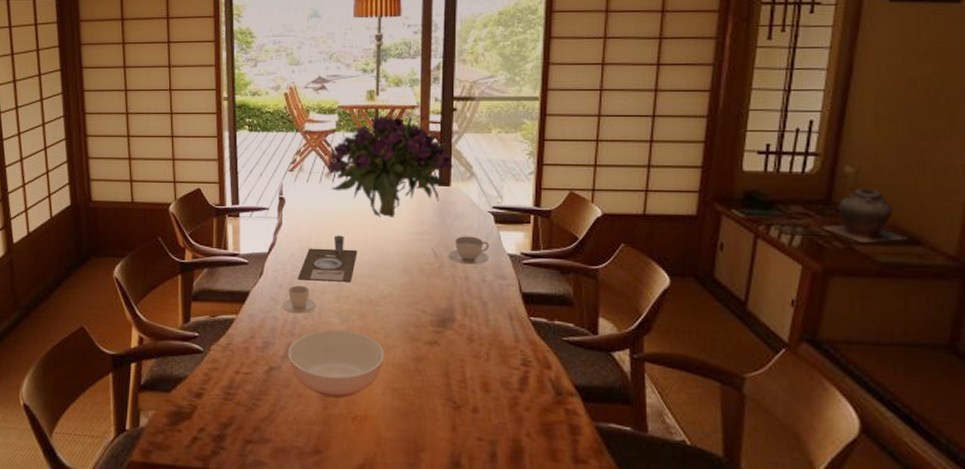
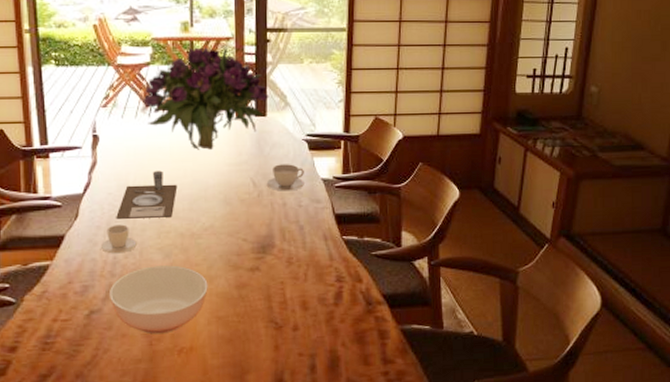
ceramic pot: present [821,188,907,244] -> none [574,104,634,151]

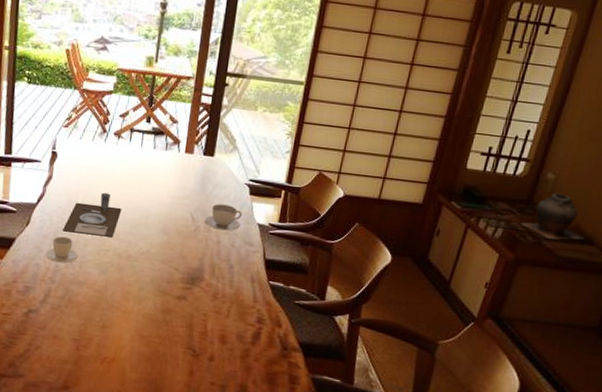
bowl: present [108,265,208,334] -> none [46,279,137,342]
bouquet: present [142,46,270,150] -> none [101,82,220,181]
ceramic pot: none [574,104,634,151] -> present [519,193,584,240]

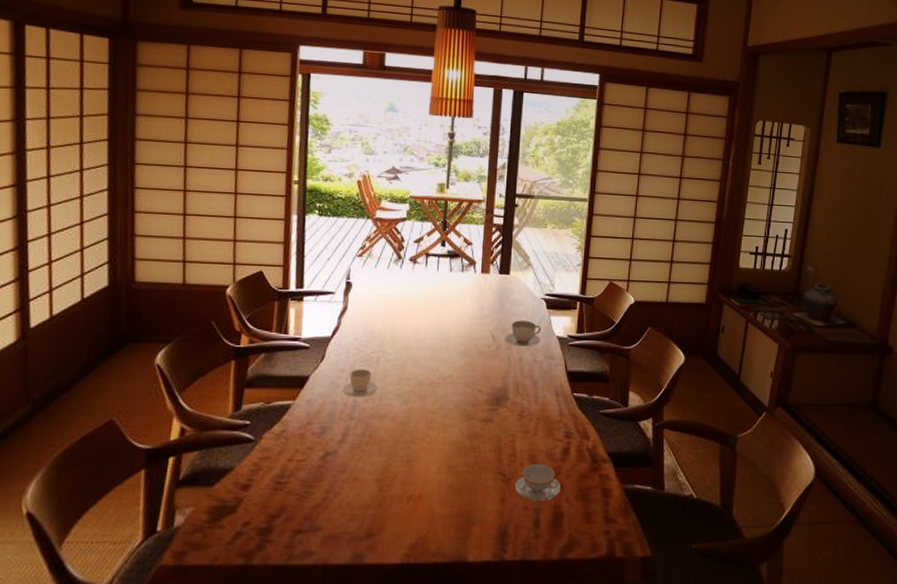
place setting: present [63,192,122,237] -> none [360,319,421,365]
teacup: none [203,343,249,379] -> present [514,464,561,501]

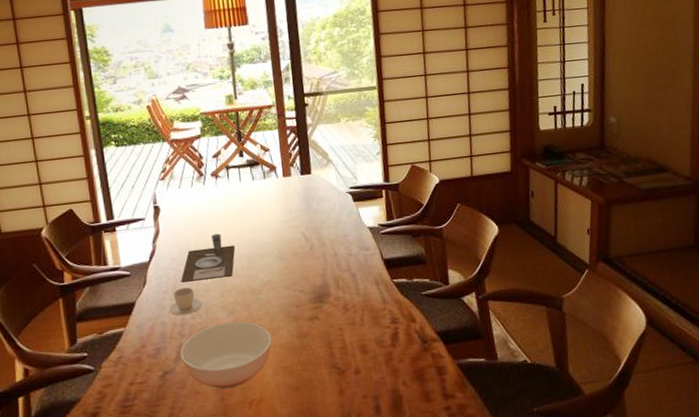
bowl: none [345,411,442,480] -> present [179,321,272,389]
place setting: none [360,319,421,365] -> present [181,233,235,283]
teacup: present [505,320,541,347] -> none [317,216,352,243]
teacup: present [514,464,561,501] -> none [350,352,396,389]
ceramic pot: present [791,283,846,327] -> none [600,132,658,176]

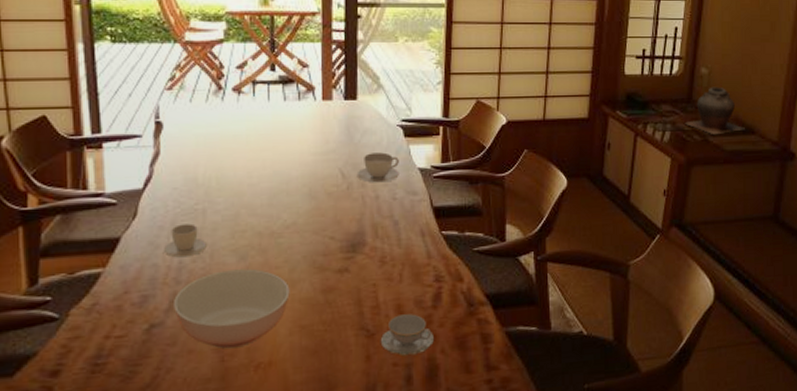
place setting: present [181,233,235,283] -> none [182,161,255,218]
teacup: none [317,216,352,243] -> present [356,152,399,183]
teacup: none [350,352,396,389] -> present [380,314,434,355]
ceramic pot: none [600,132,658,176] -> present [684,86,745,135]

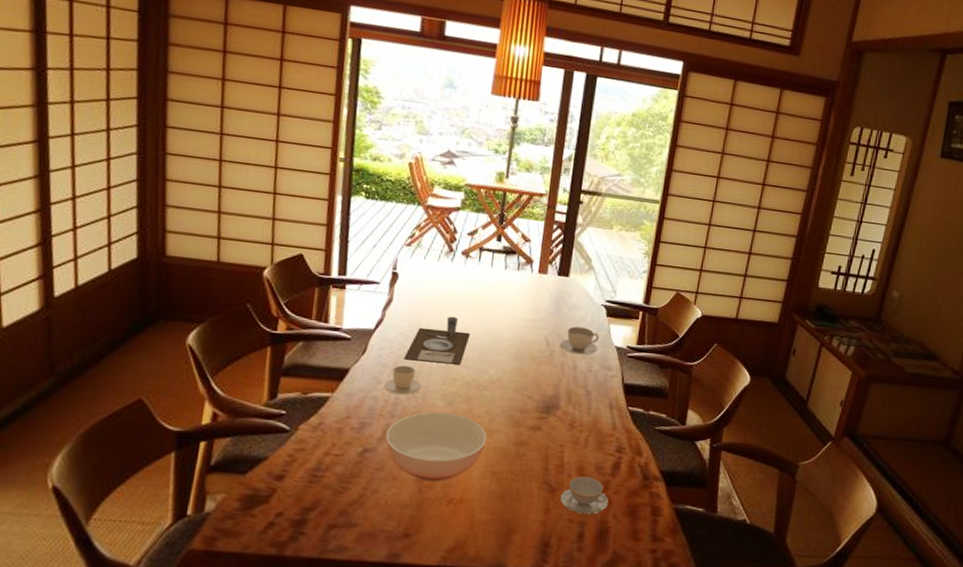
place setting: none [182,161,255,218] -> present [404,316,470,365]
ceramic pot: present [684,86,745,135] -> none [869,310,928,356]

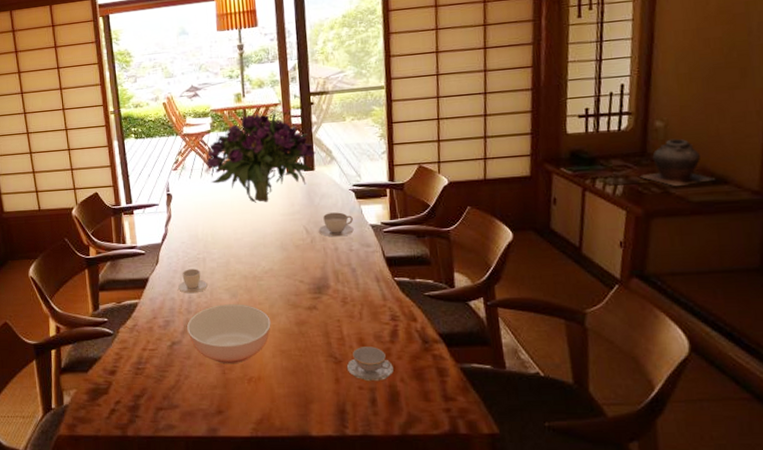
place setting: present [404,316,470,365] -> none [189,222,239,264]
bouquet: none [447,198,575,303] -> present [205,112,316,203]
ceramic pot: none [869,310,928,356] -> present [639,138,715,187]

